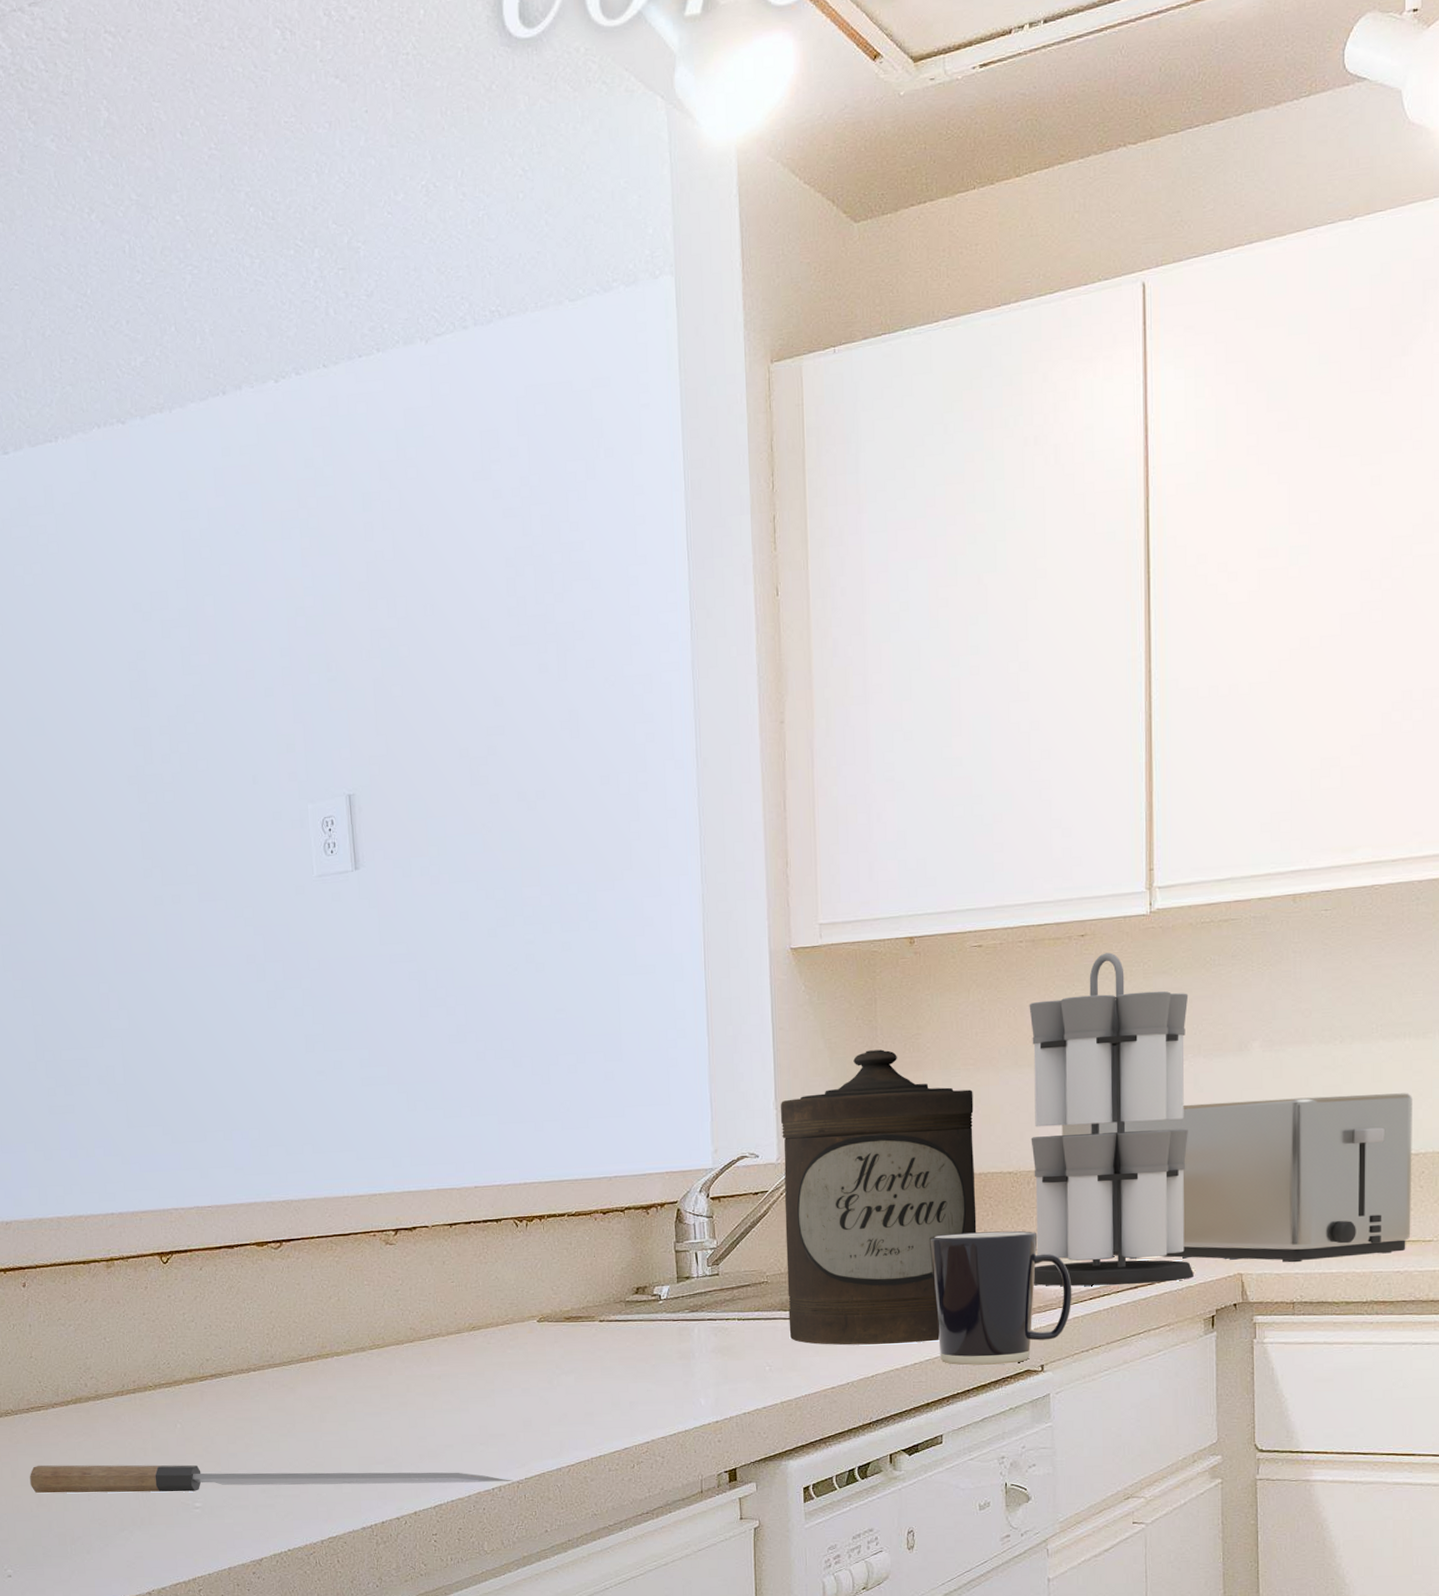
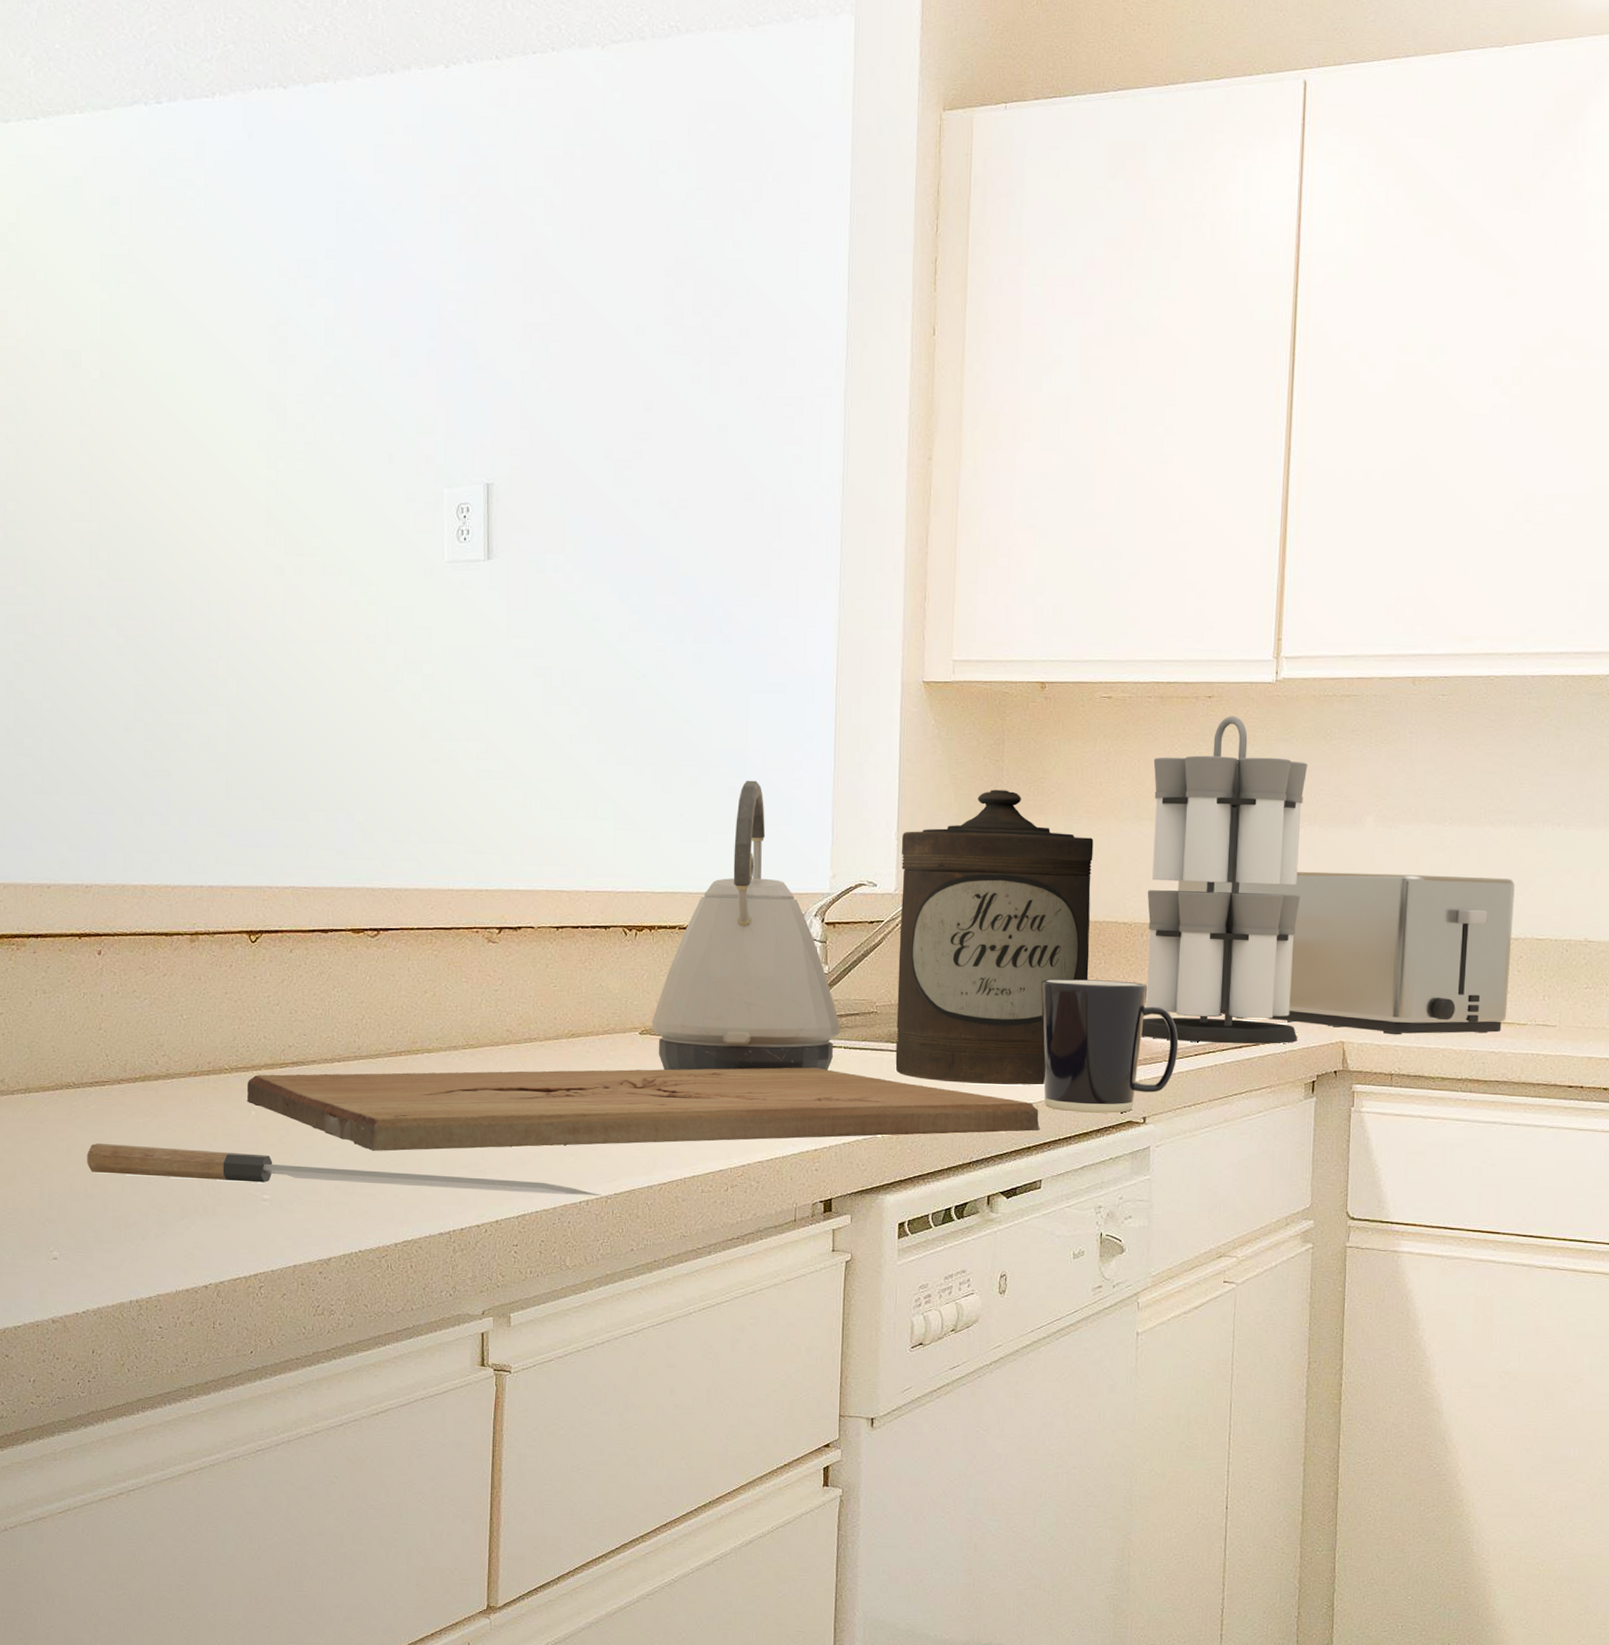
cutting board: none [171,1341,939,1454] -> present [246,1067,1041,1151]
kettle: none [548,1063,733,1356] -> present [651,780,841,1071]

